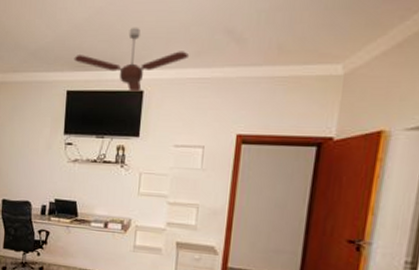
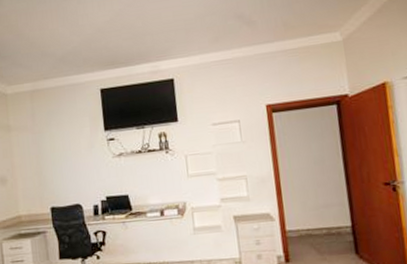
ceiling fan: present [74,27,190,92] -> none [102,22,209,81]

